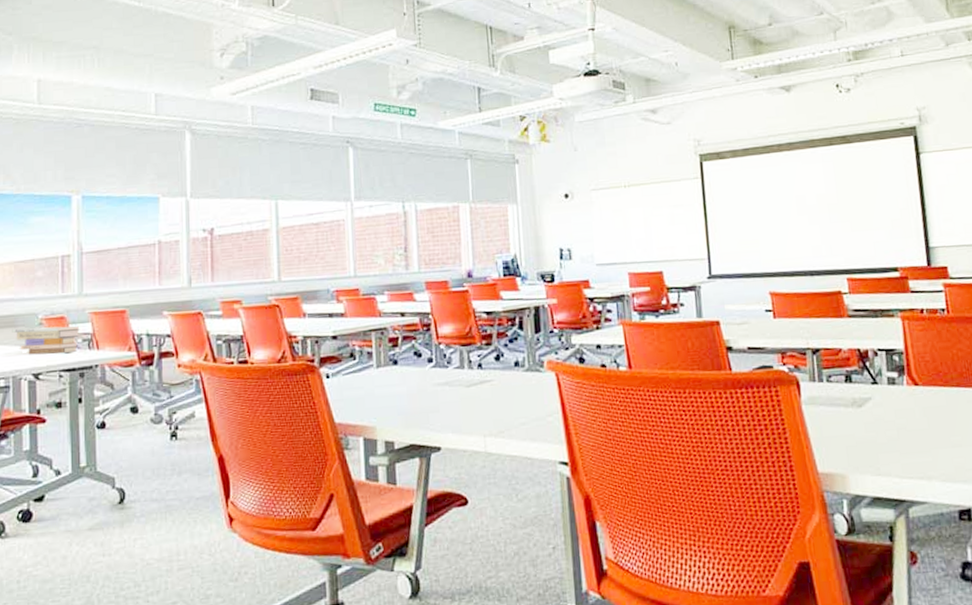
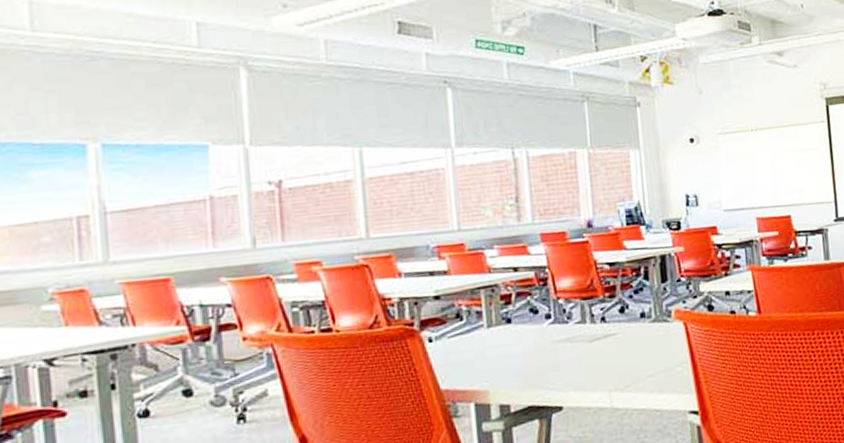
books: present [12,326,80,355] -> none [10,300,108,338]

